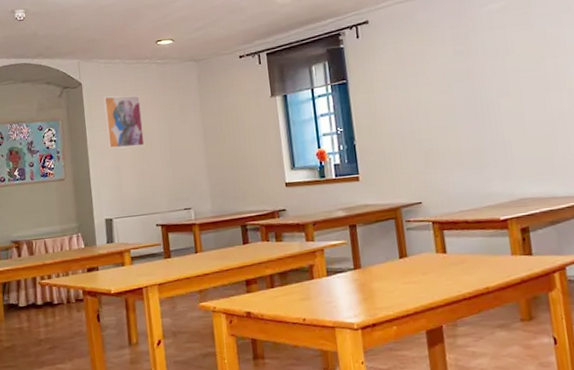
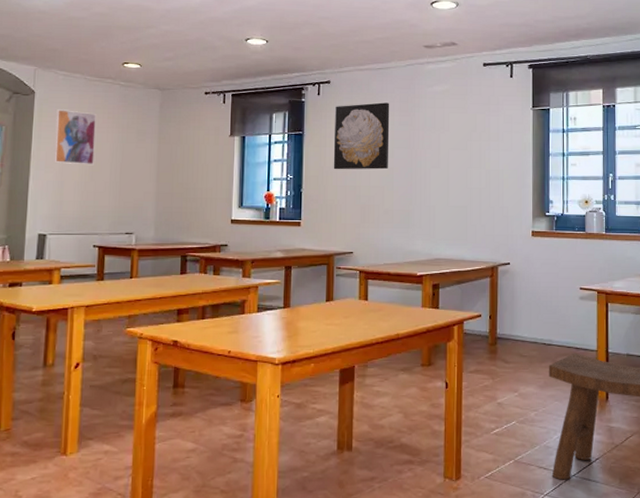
wall art: none [378,33,448,116] -> present [333,102,390,170]

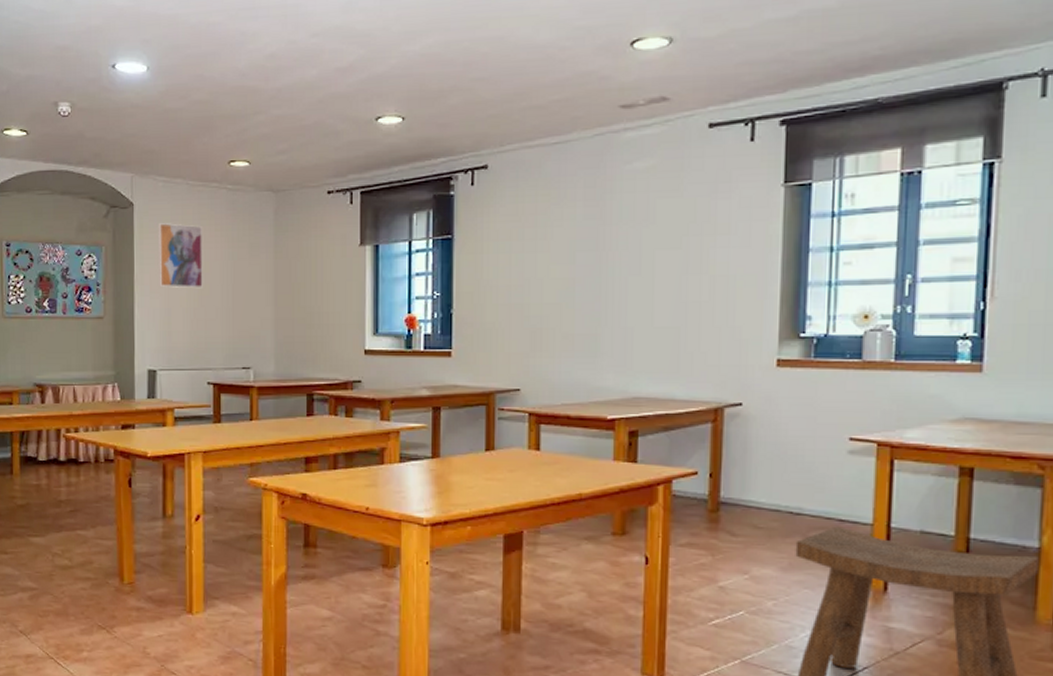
wall art: present [333,102,390,170] -> none [493,189,570,283]

